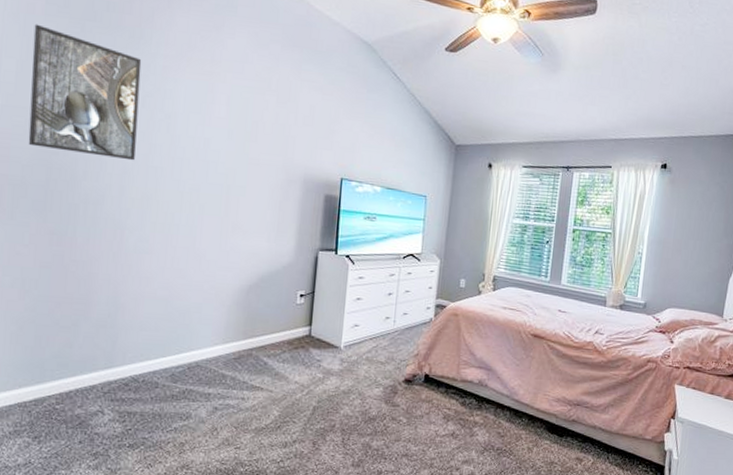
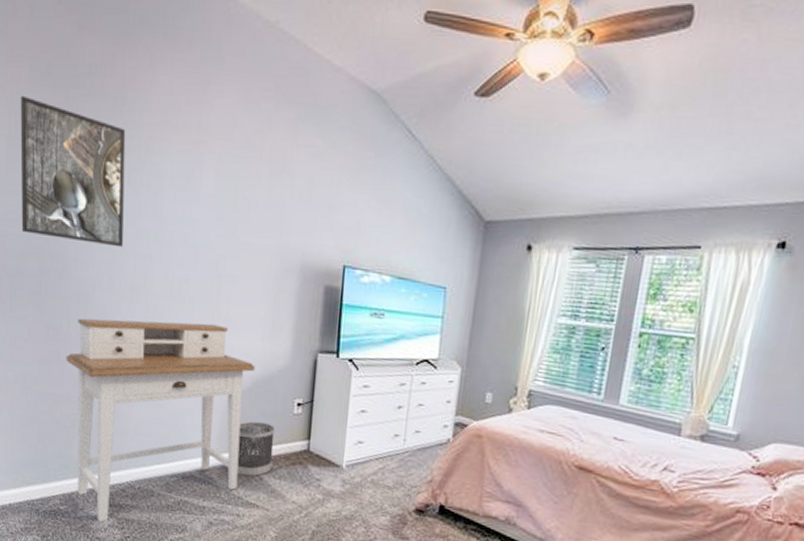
desk: none [70,224,261,418] -> present [66,318,255,522]
wastebasket: none [242,312,279,363] -> present [236,421,275,477]

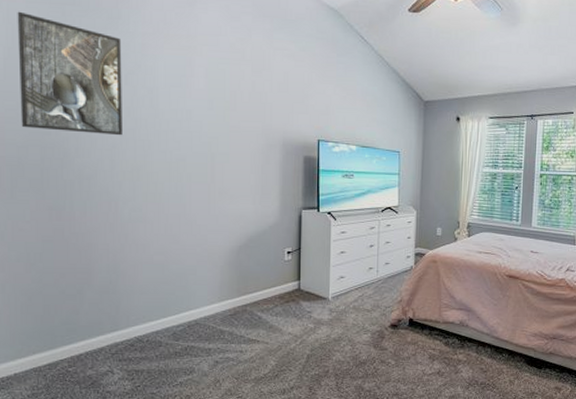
desk: present [66,318,255,522] -> none [70,193,249,377]
wastebasket: present [236,421,275,477] -> none [238,271,269,318]

